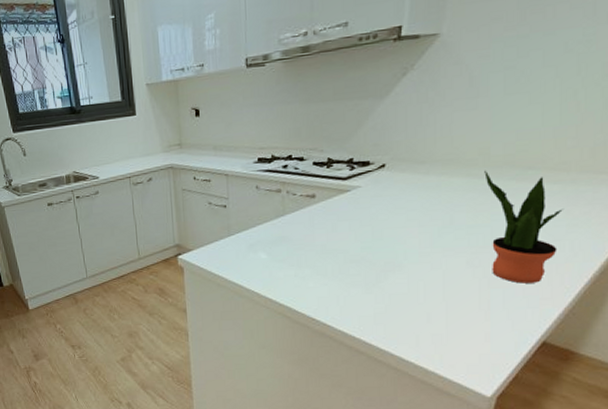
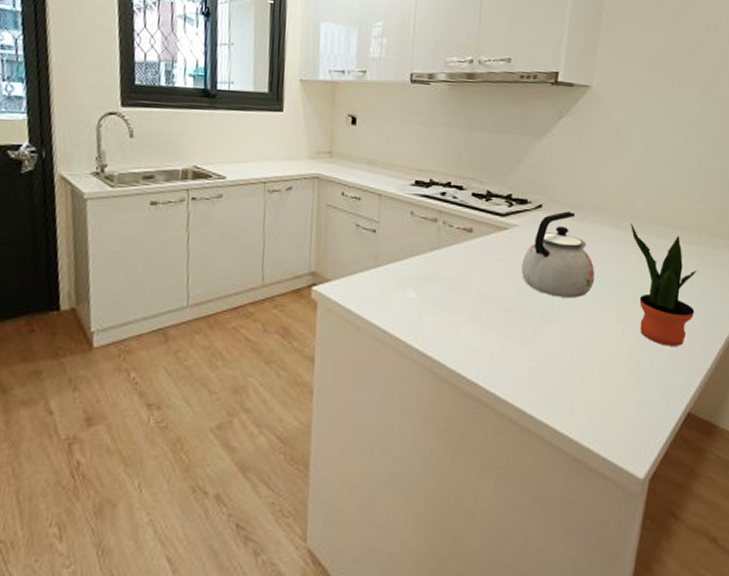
kettle: none [364,167,442,248] -> present [521,211,594,298]

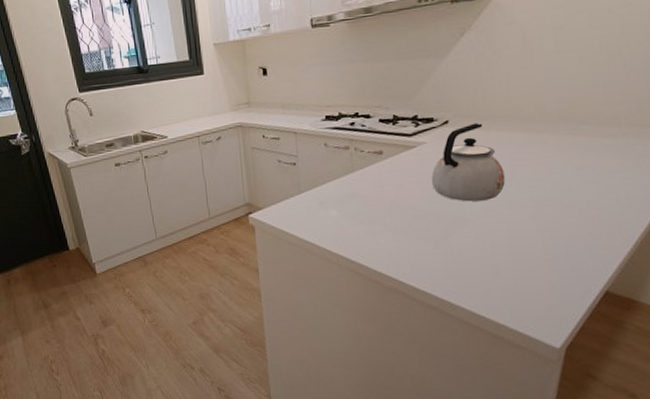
potted plant: present [630,223,698,346] -> none [542,125,618,235]

